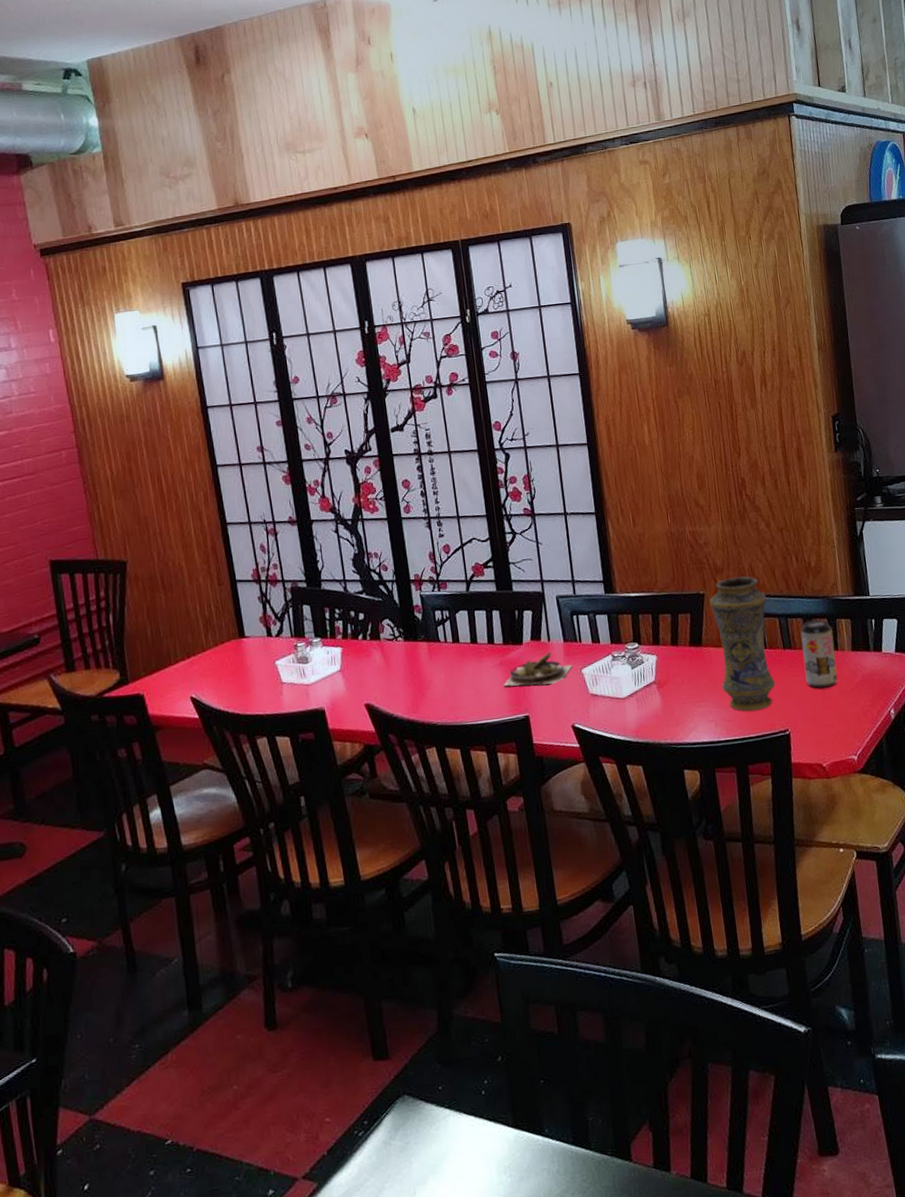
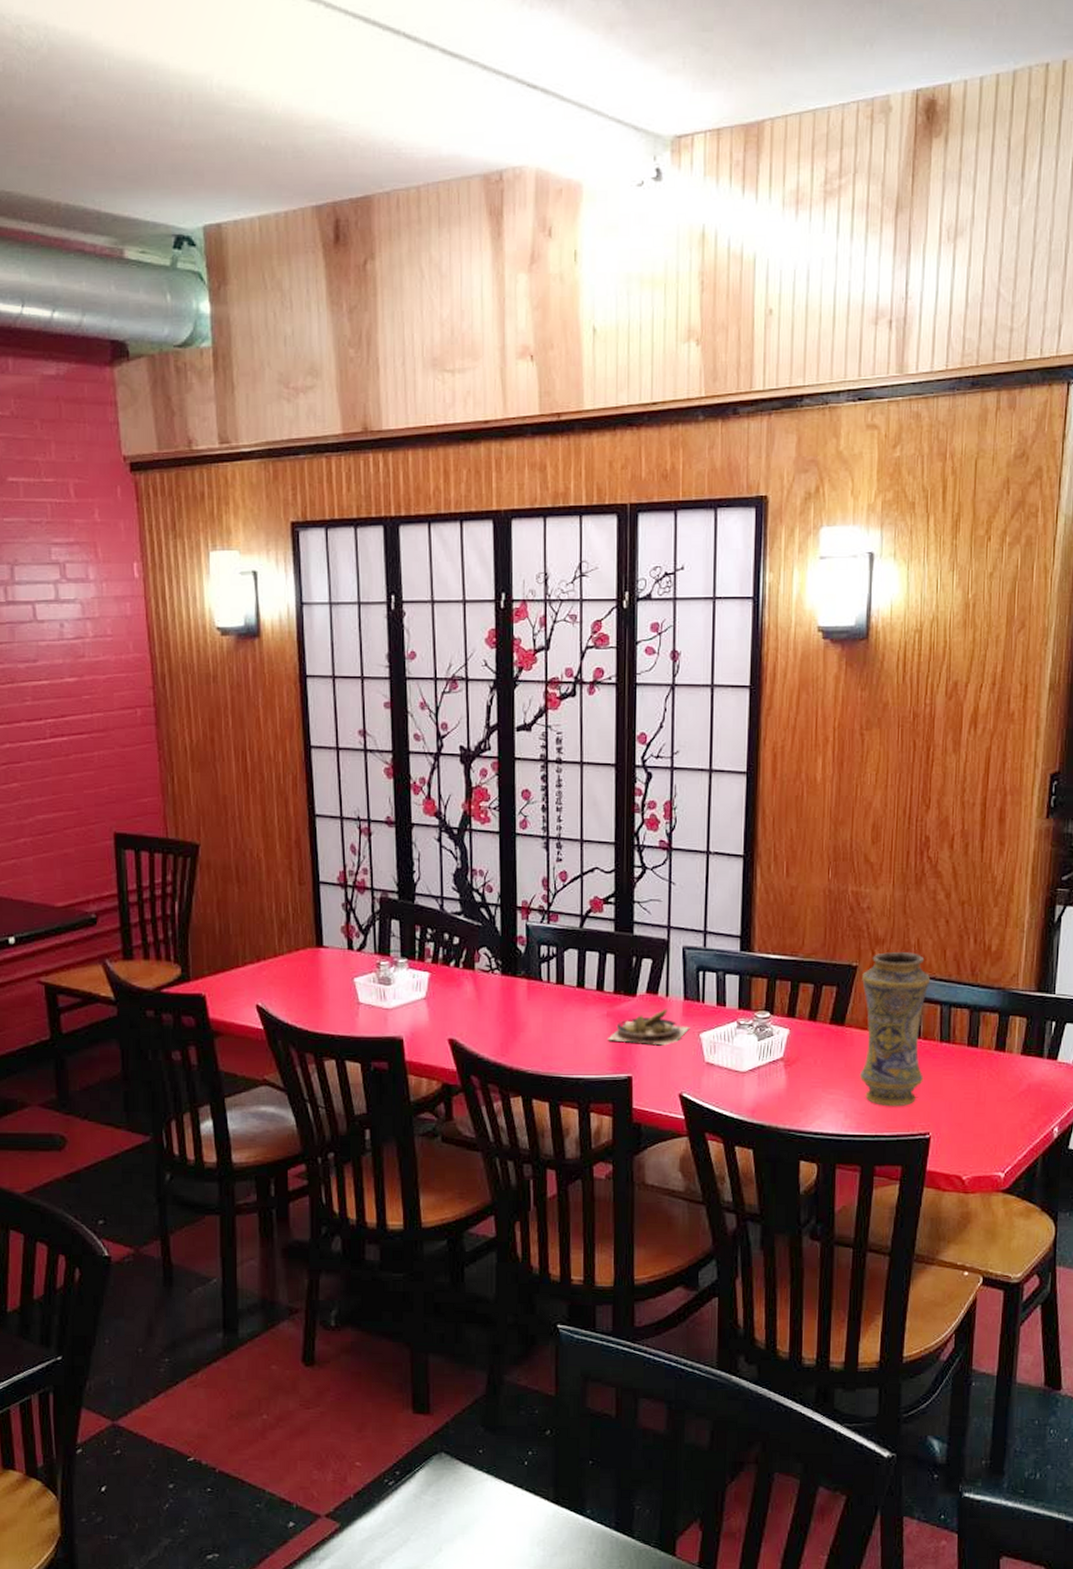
beverage can: present [800,620,838,689] -> none [960,1013,1003,1092]

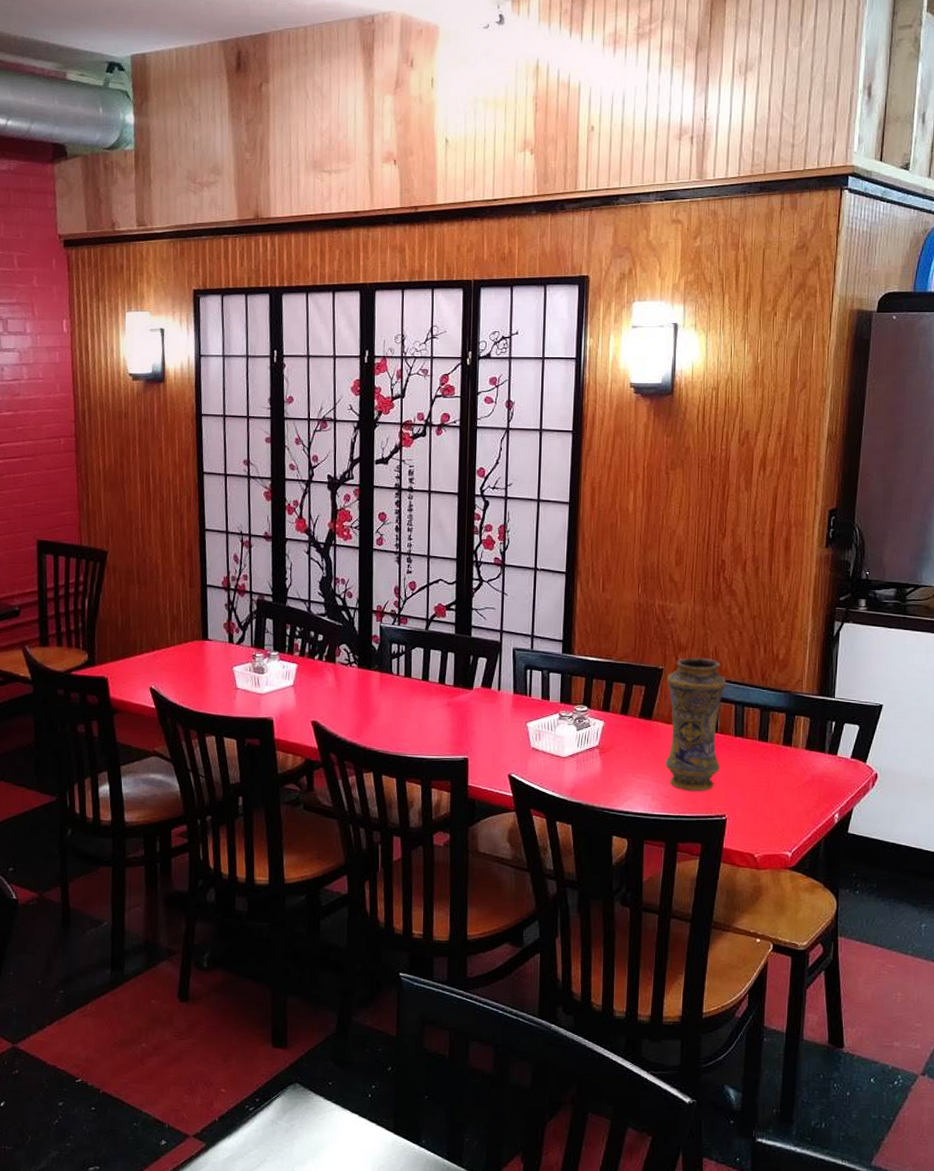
plate: present [606,1008,690,1046] -> none [447,700,519,733]

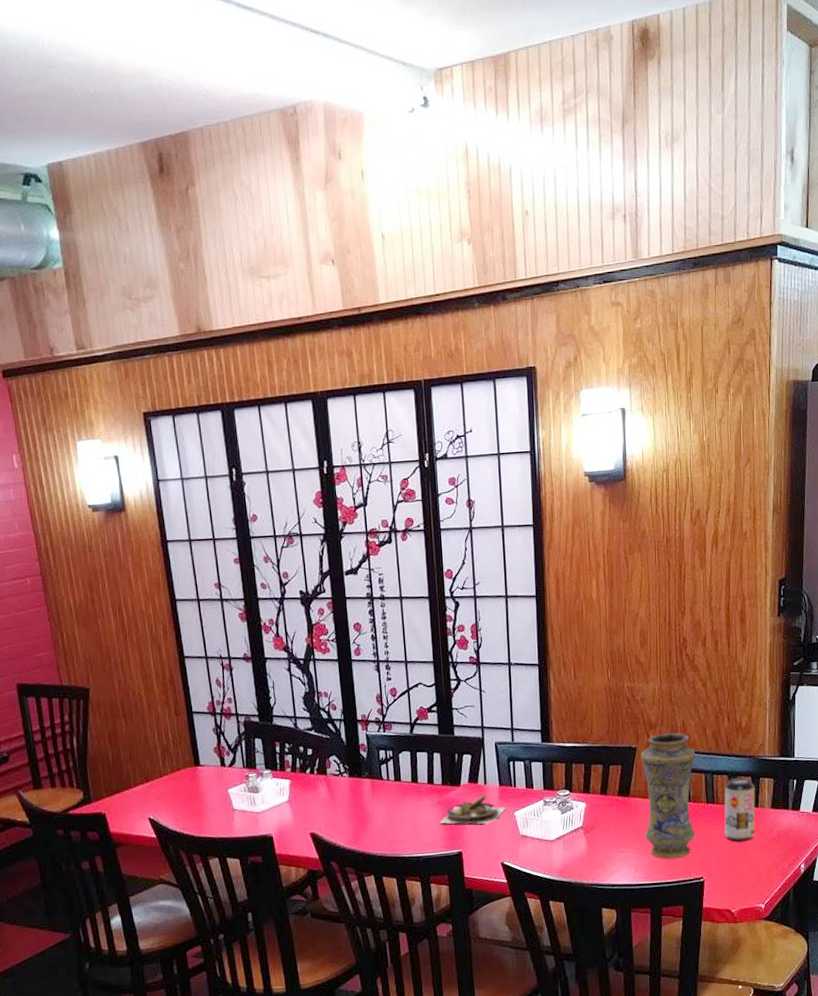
plate: none [447,700,519,733] -> present [439,794,506,825]
beverage can: none [752,712,789,781] -> present [724,777,755,842]

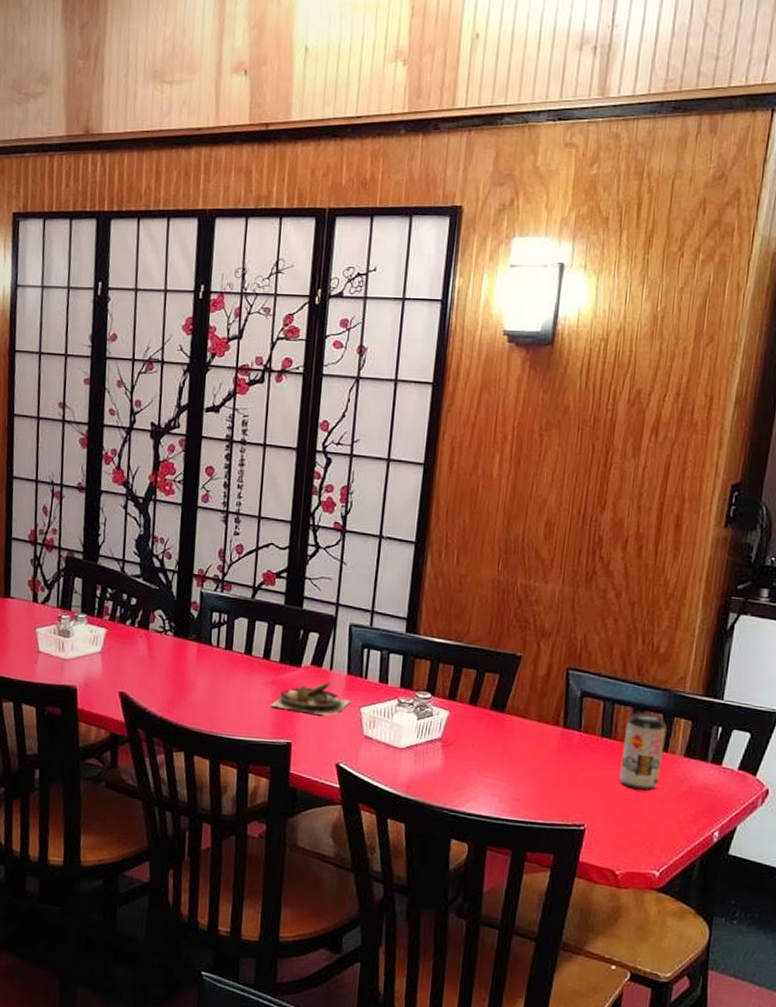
vase: present [641,733,696,859] -> none [516,645,596,797]

